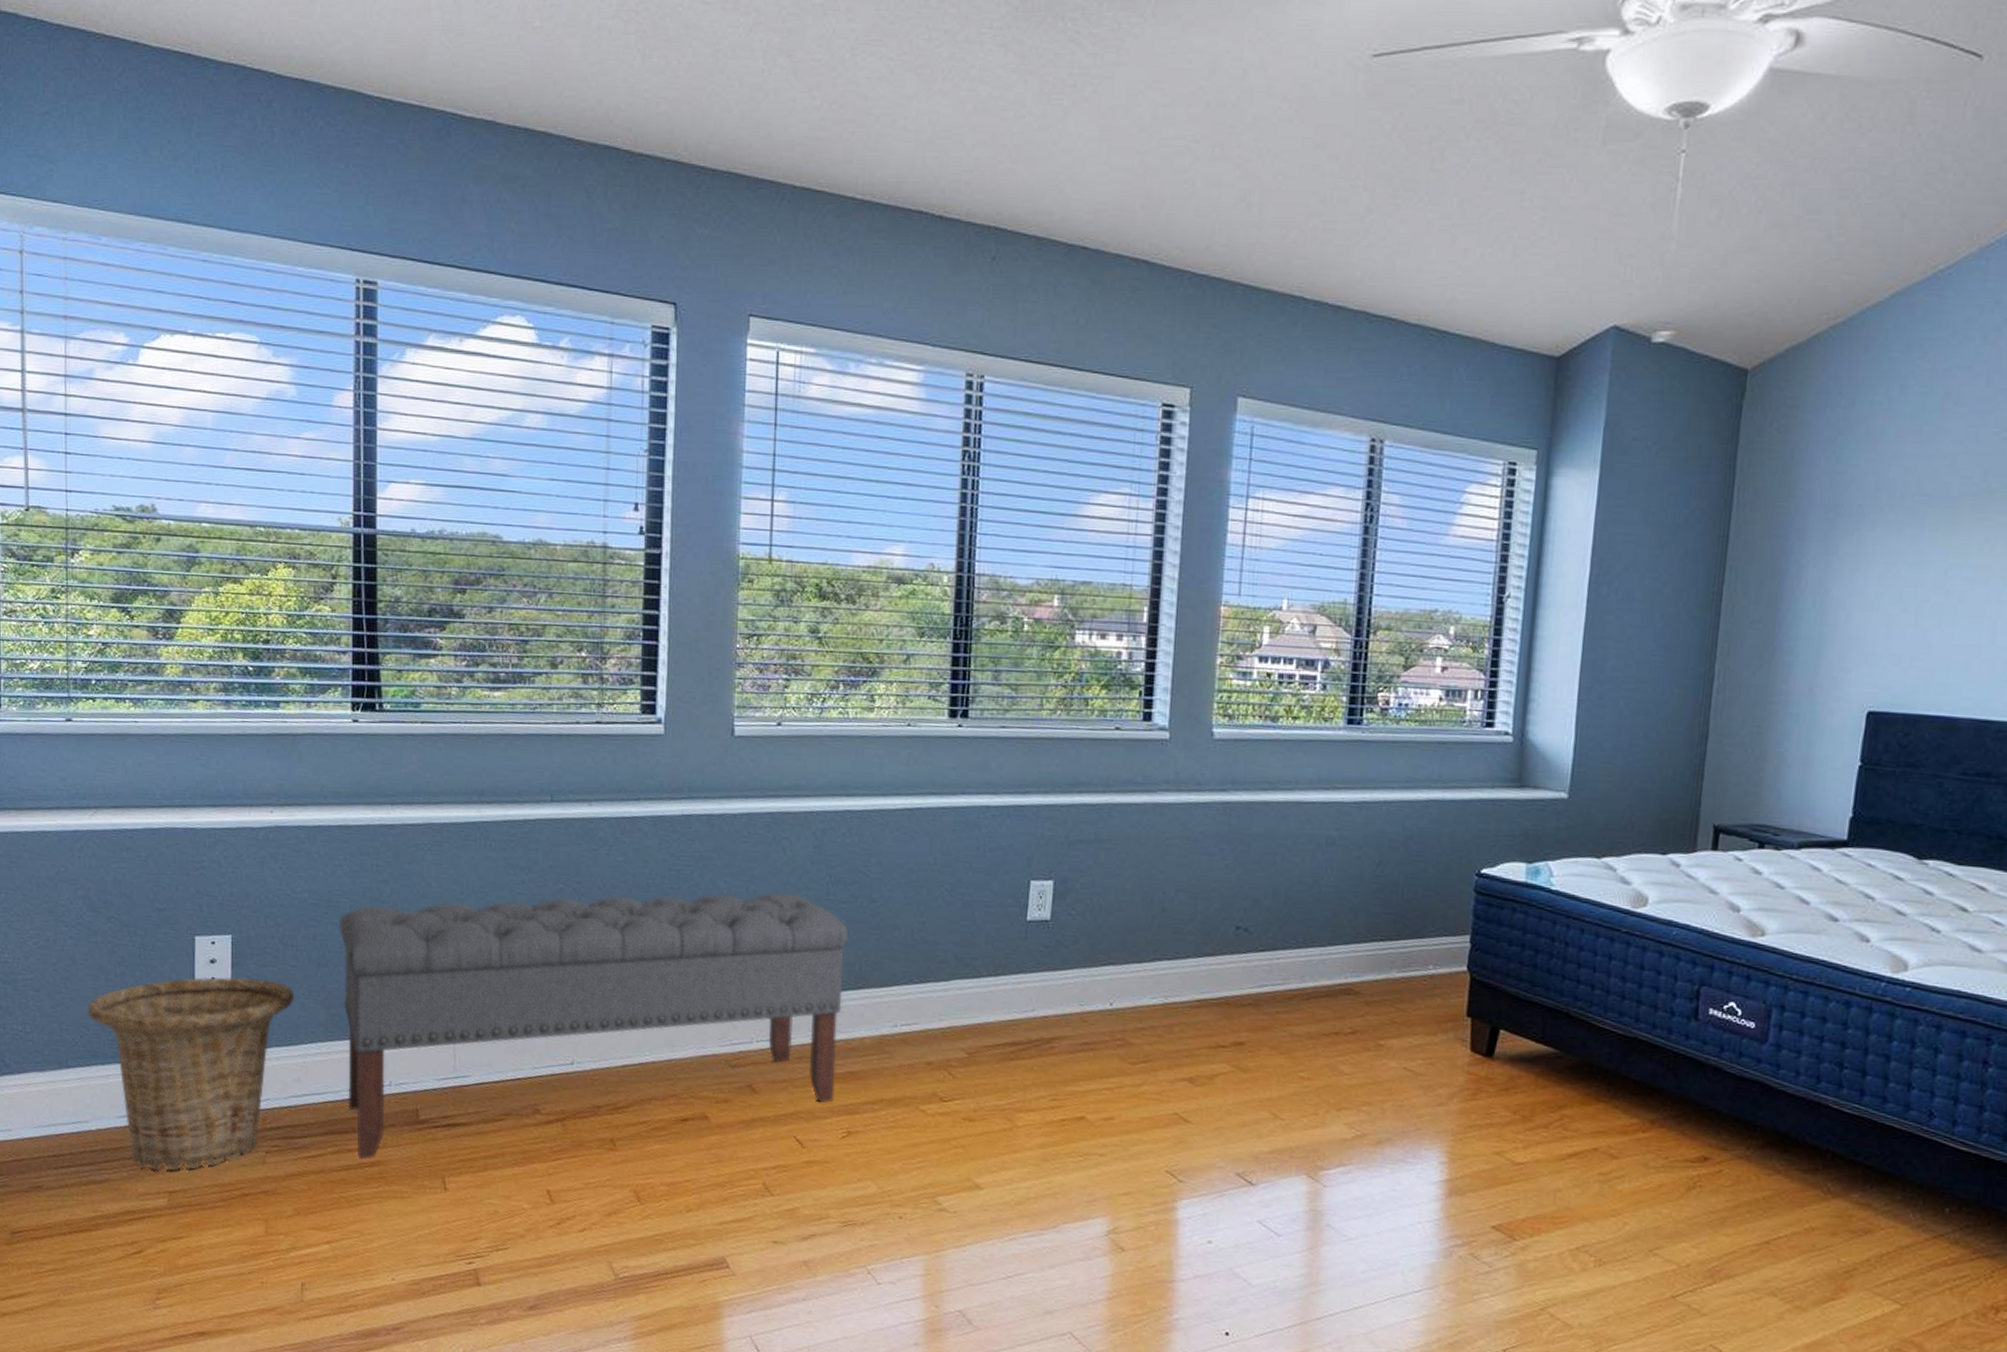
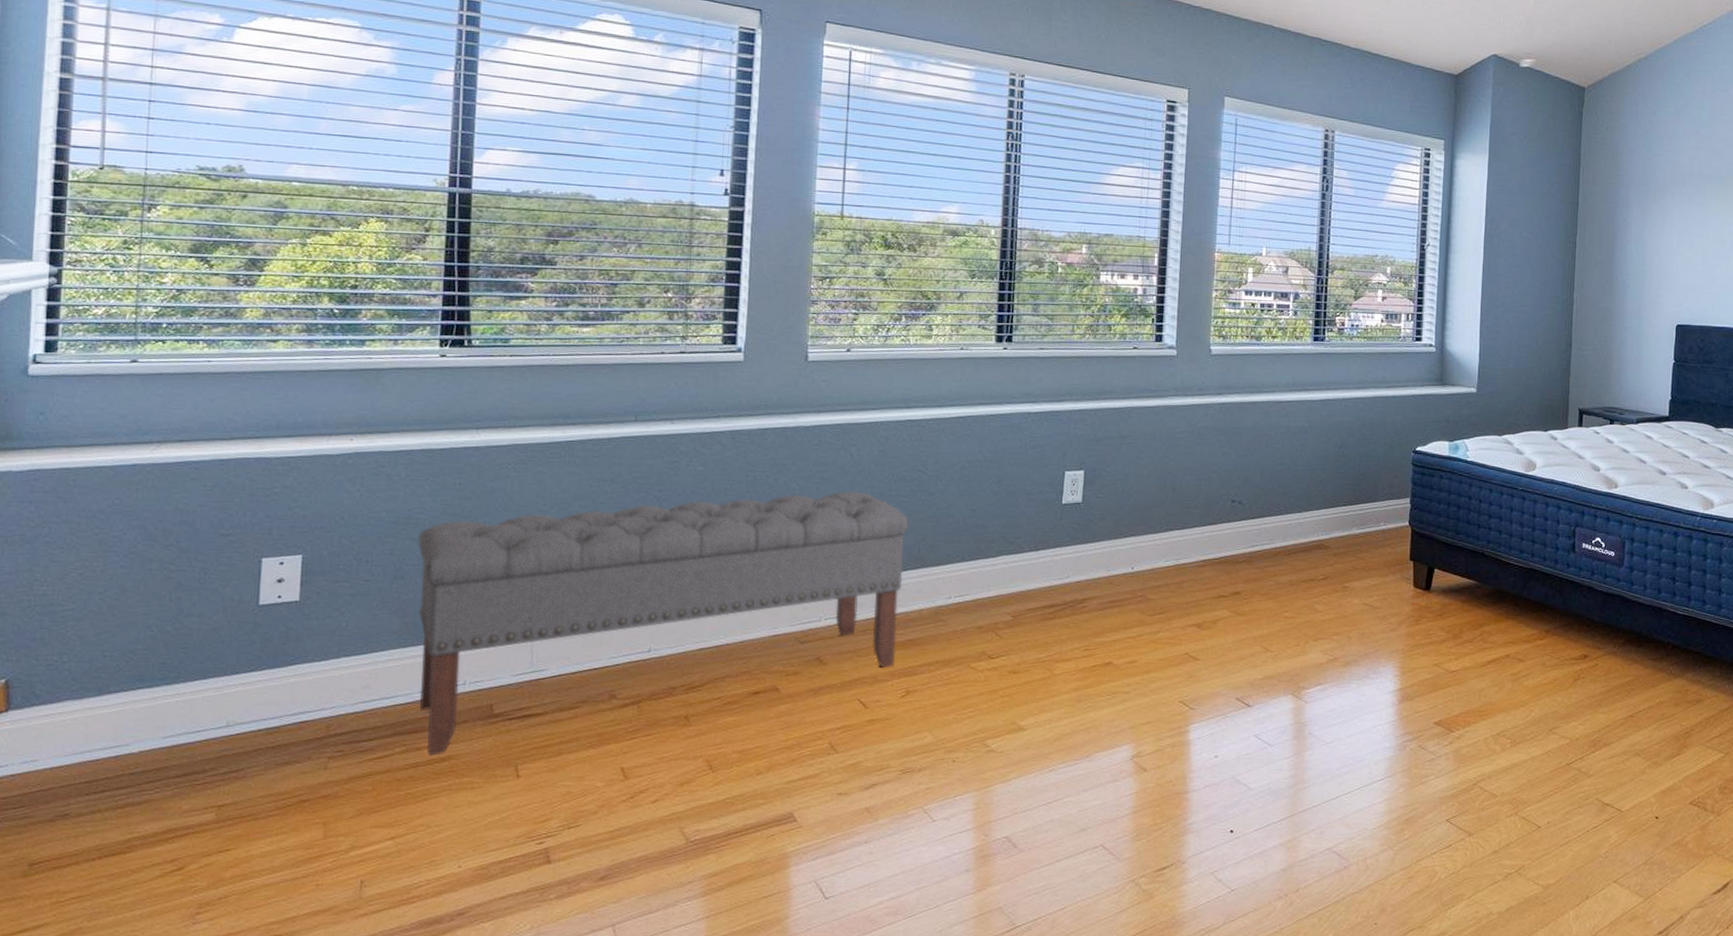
basket: present [88,977,295,1171] -> none [136,594,368,785]

